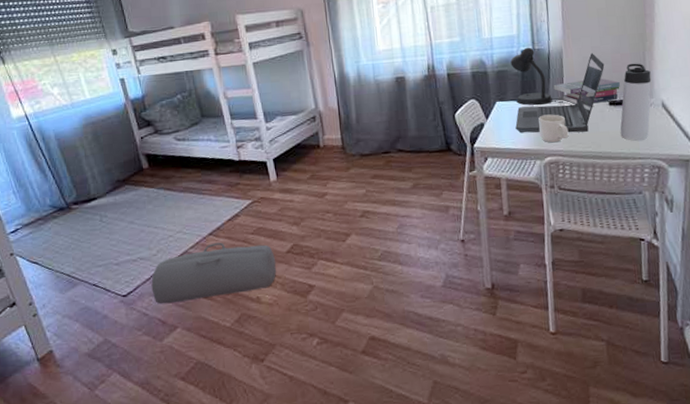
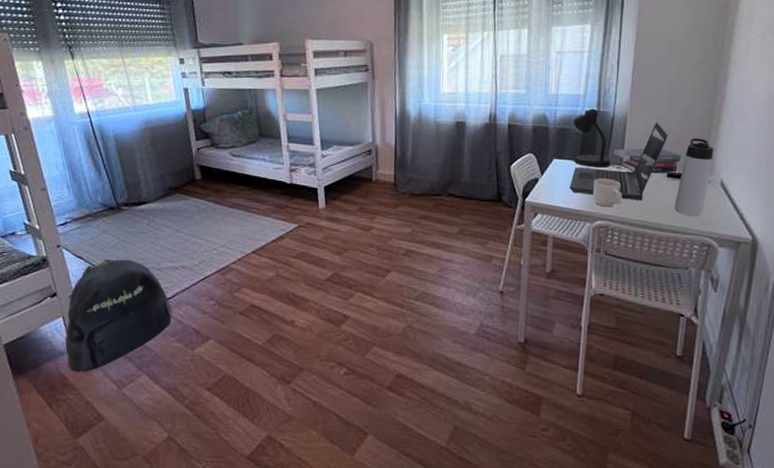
backpack: none [29,258,136,380] -> present [65,258,172,372]
duffel bag: present [151,242,276,304] -> none [189,261,315,315]

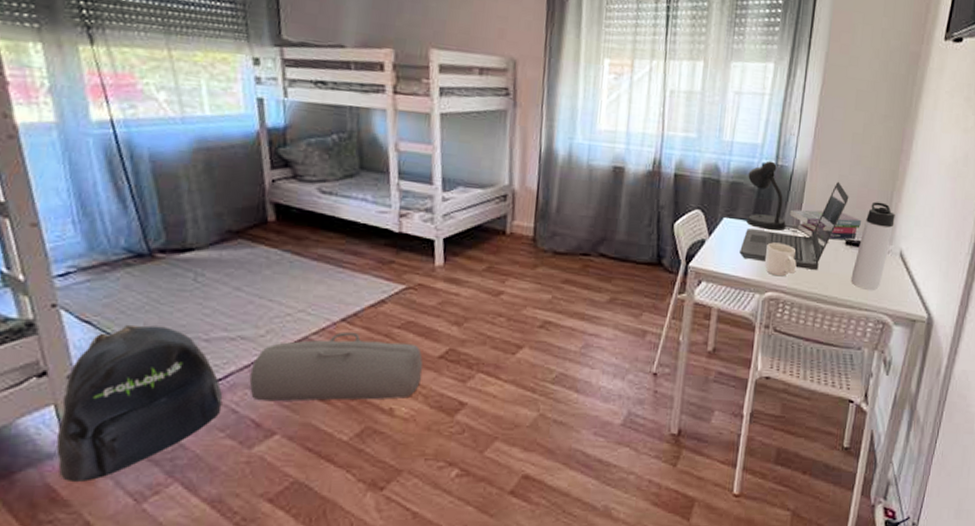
duffel bag: none [189,261,315,315] -> present [249,331,423,401]

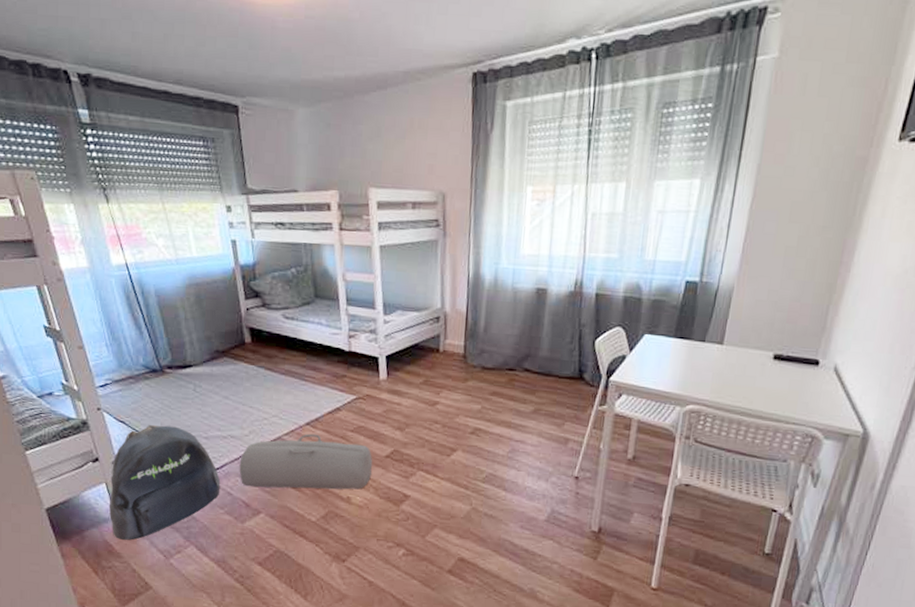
laptop computer: present [739,181,849,270] -> none [660,296,779,384]
desk lamp: present [746,161,830,244] -> none [668,278,756,358]
mug: present [764,242,797,277] -> none [686,357,720,391]
books: present [789,209,862,240] -> none [713,325,793,355]
thermos bottle: present [851,201,895,291] -> none [778,316,831,406]

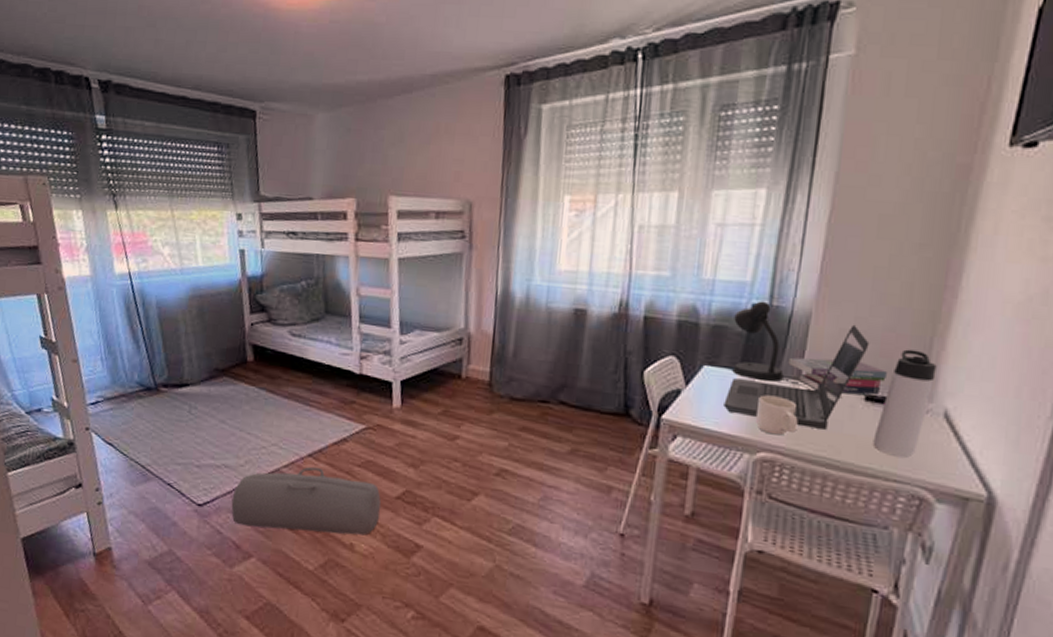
backpack: present [109,424,221,540] -> none [87,448,210,580]
laptop computer: none [660,296,779,384] -> present [723,324,870,430]
desk lamp: none [668,278,756,358] -> present [732,301,843,399]
mug: none [686,357,720,391] -> present [755,395,798,436]
books: none [713,325,793,355] -> present [788,357,888,396]
thermos bottle: none [778,316,831,406] -> present [872,349,937,459]

